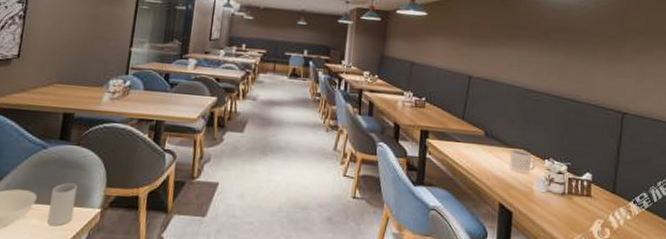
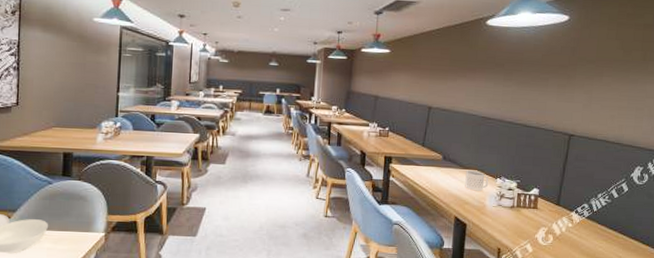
cup: present [47,183,78,227] -> none [60,212,83,249]

